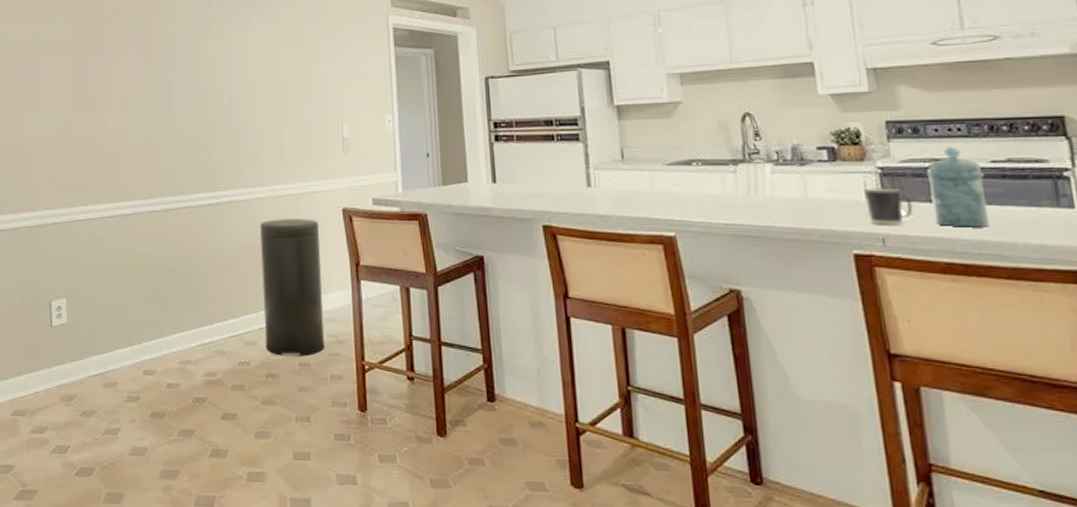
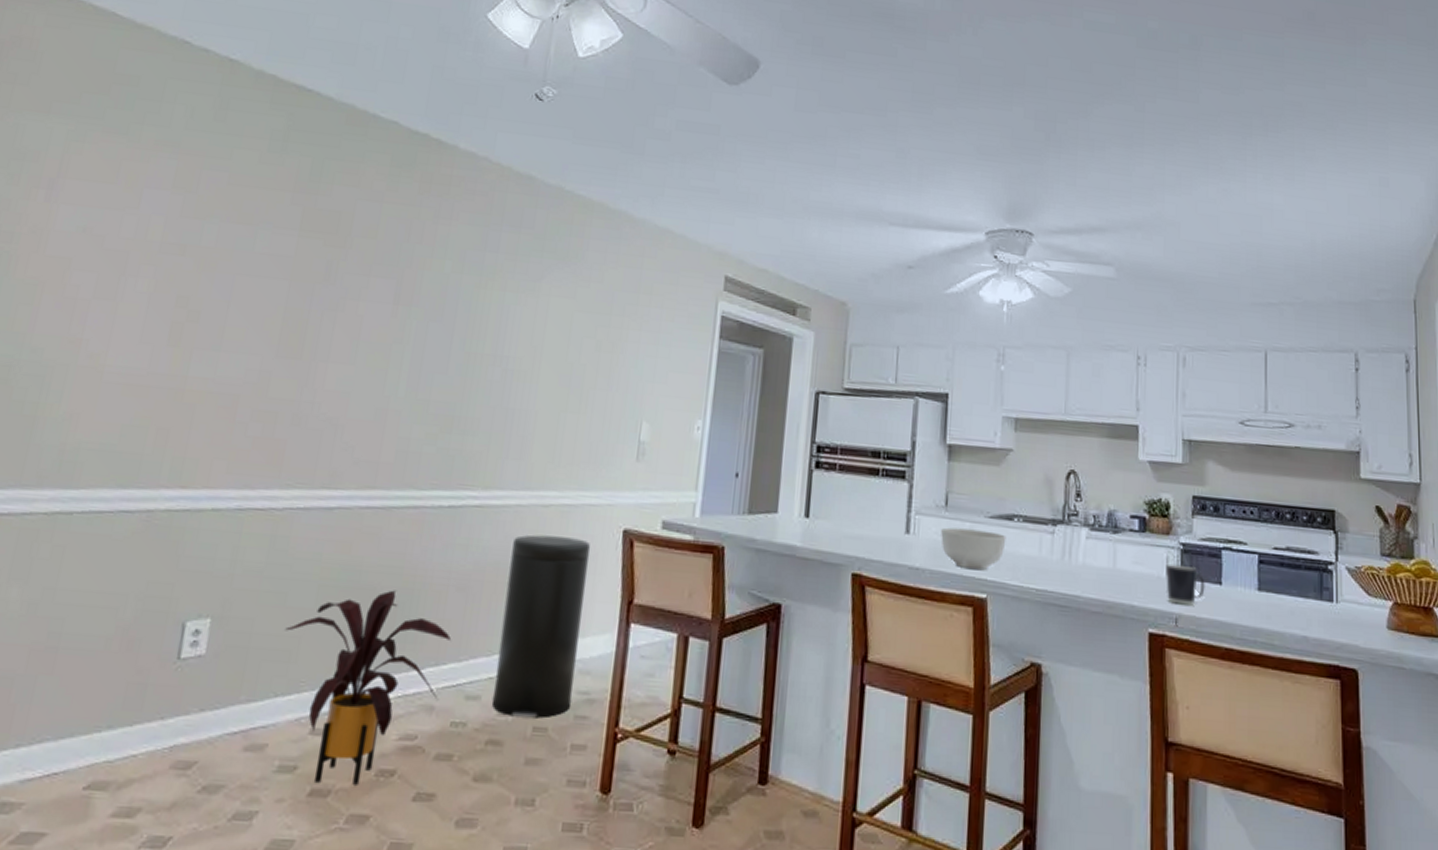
house plant: none [114,269,227,409] -> present [285,590,451,785]
bowl: none [621,177,688,212] -> present [941,527,1006,571]
canister: present [926,147,990,228] -> none [1220,529,1268,615]

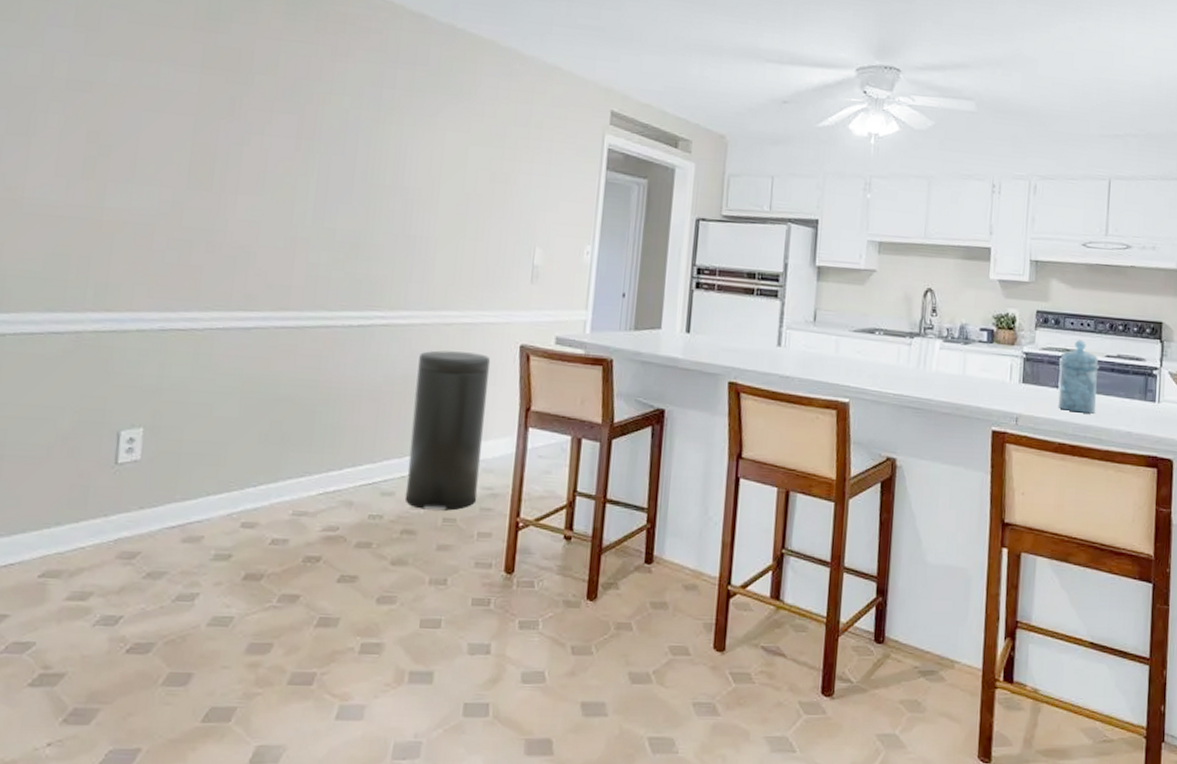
house plant: present [285,590,451,785] -> none [213,401,365,570]
bowl: present [941,527,1006,571] -> none [809,340,868,378]
mug: present [1165,563,1205,605] -> none [1008,370,1044,406]
canister: none [1220,529,1268,615] -> present [1058,340,1100,414]

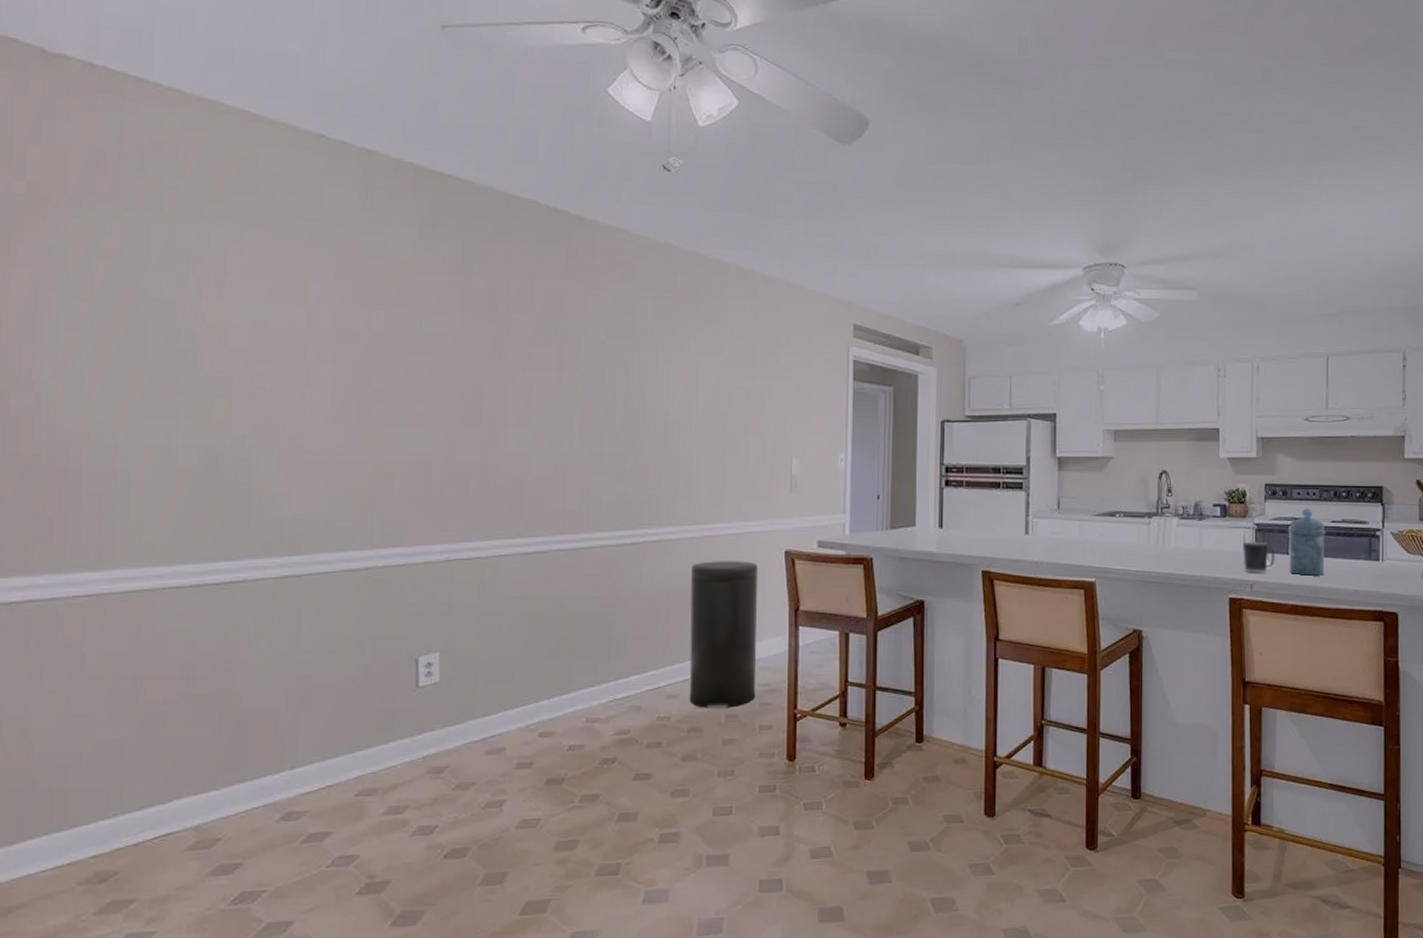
mug: none [1008,370,1044,406] -> present [1242,541,1275,573]

